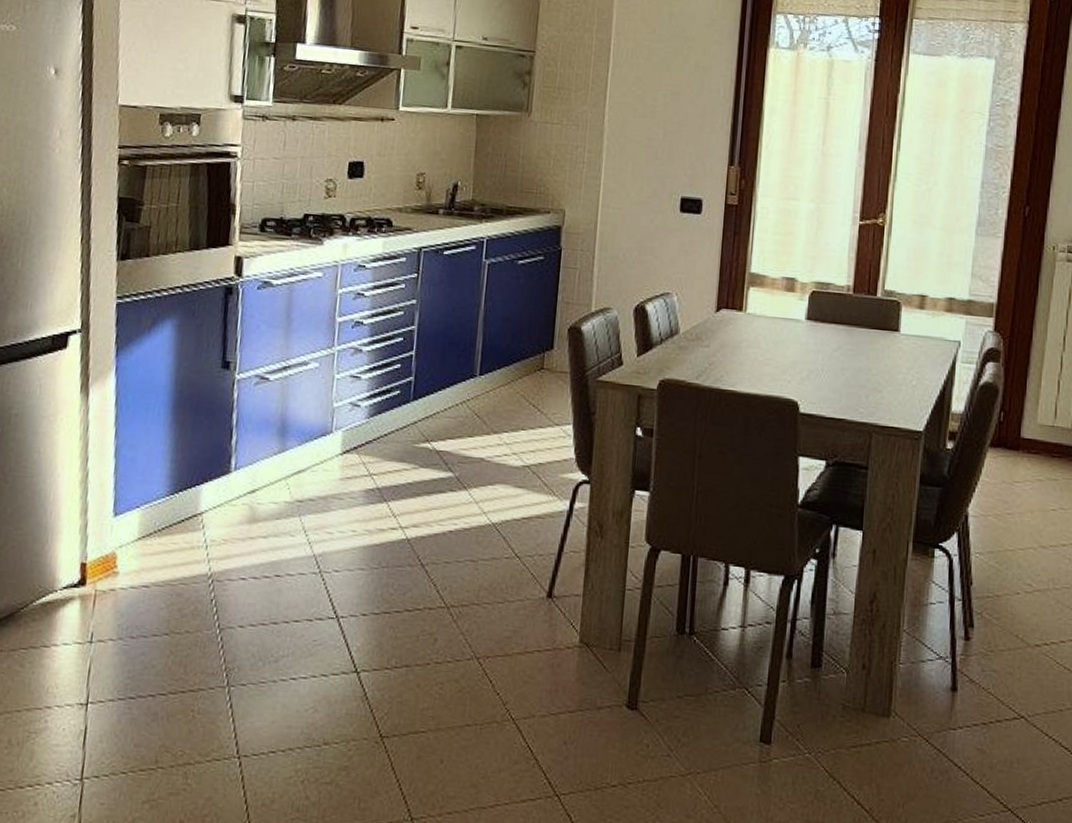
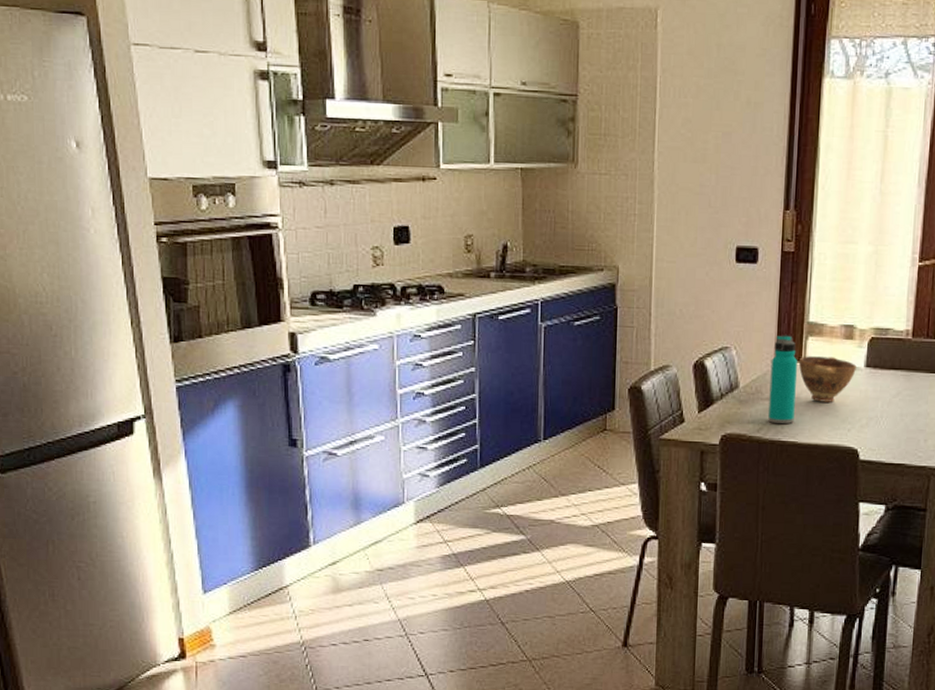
water bottle: none [707,284,739,373] -> present [768,335,798,425]
bowl: none [739,305,797,353] -> present [798,356,856,402]

